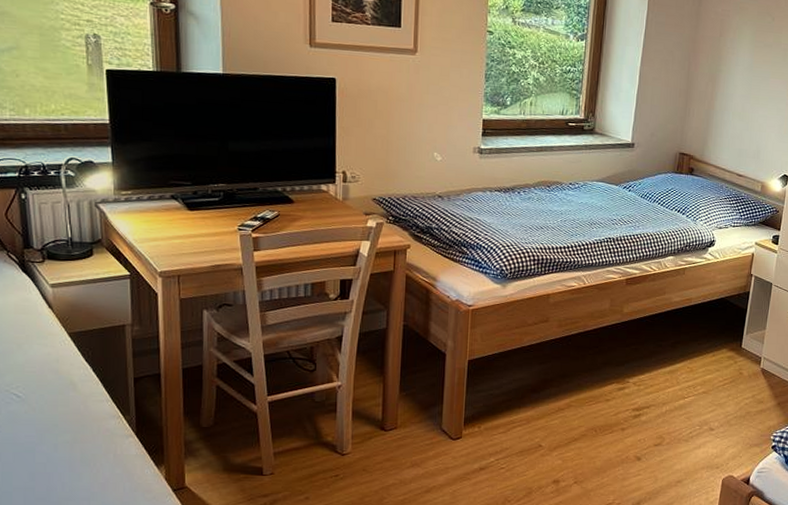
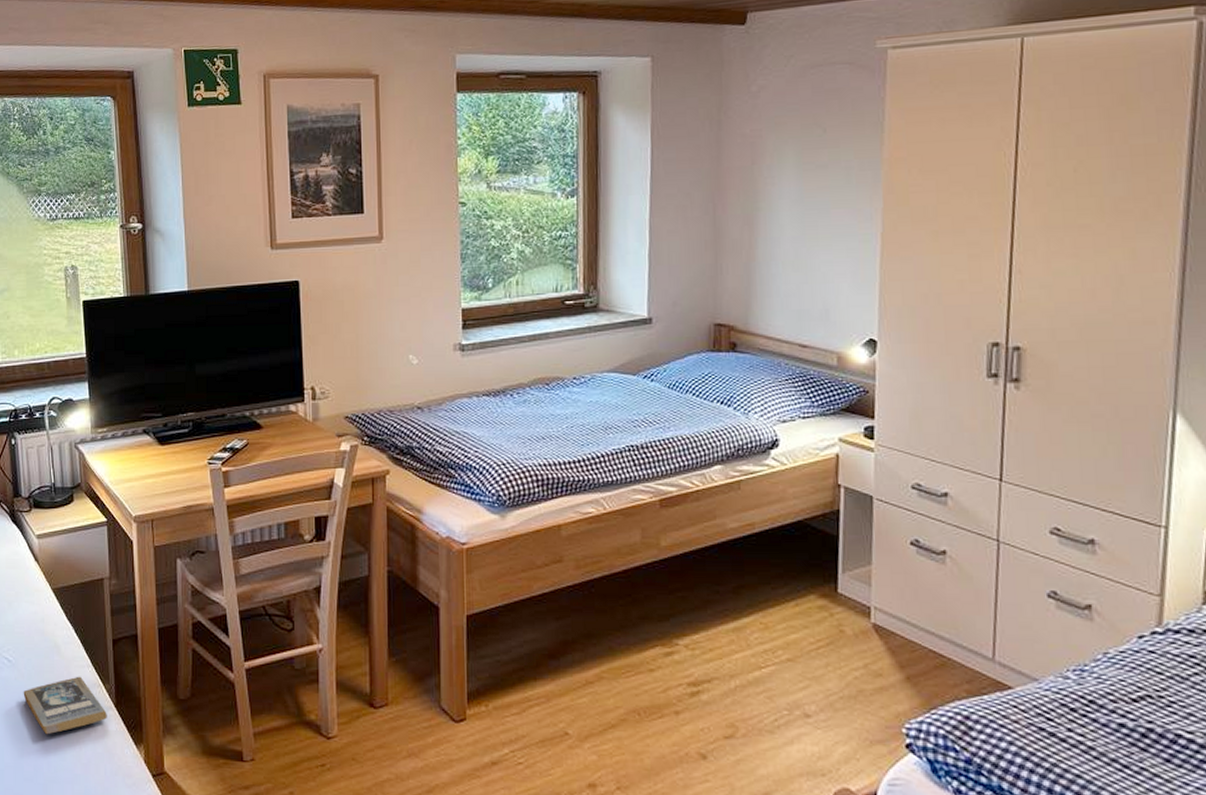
book: none [34,409,127,460] -> present [23,676,107,735]

